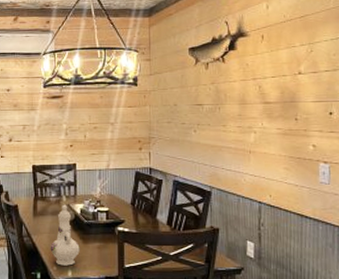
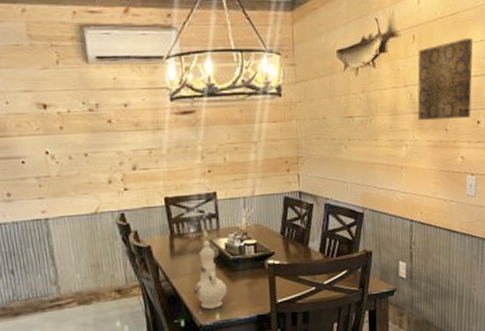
wall art: none [266,37,324,111] -> present [417,37,473,121]

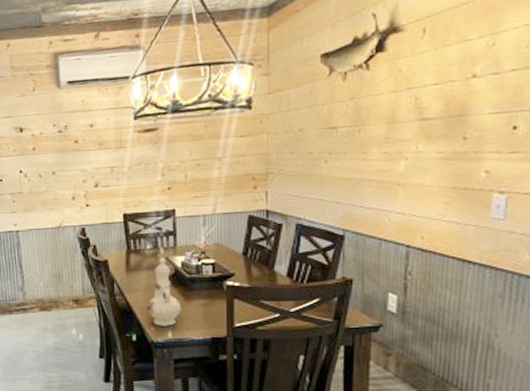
wall art: present [417,37,473,121] -> none [424,23,513,129]

